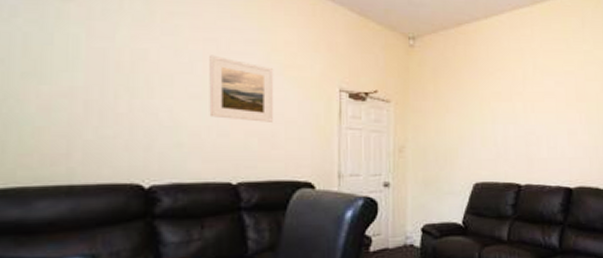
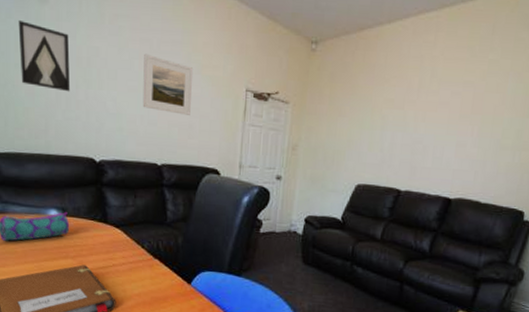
wall art: none [28,18,107,104] -> present [18,19,71,92]

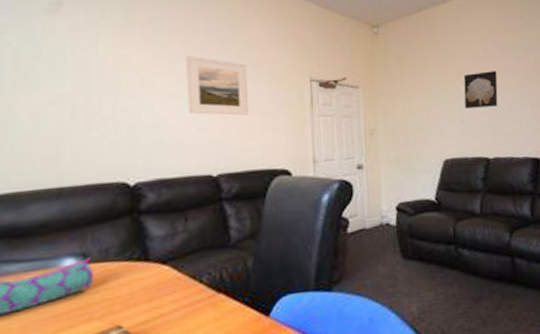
wall art: present [18,19,71,92] -> none [18,34,92,109]
wall art: none [387,103,429,141] -> present [463,71,498,109]

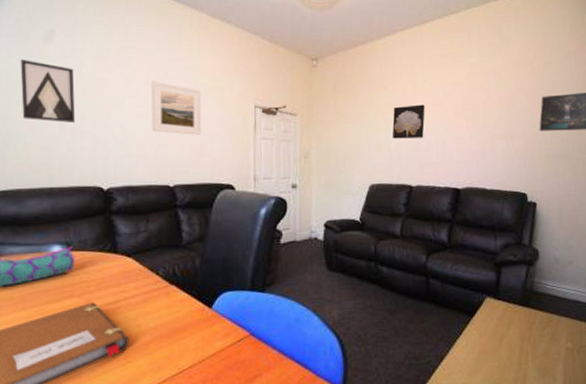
wall art: none [18,34,92,109] -> present [20,58,76,124]

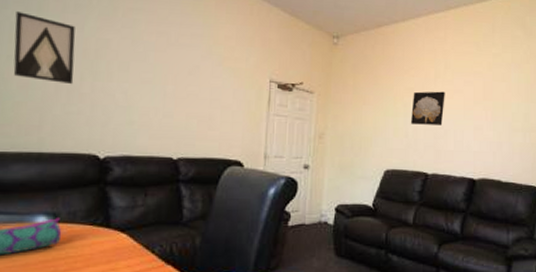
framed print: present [151,81,202,135] -> none [157,46,215,107]

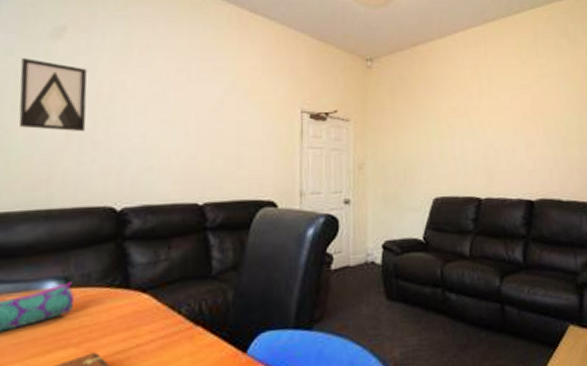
wall art: present [410,91,445,125] -> none [456,108,492,146]

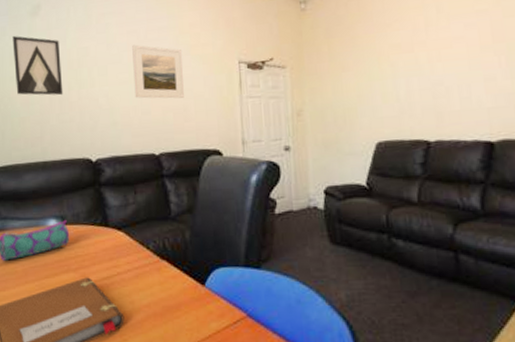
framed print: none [179,83,240,144] -> present [132,44,184,99]

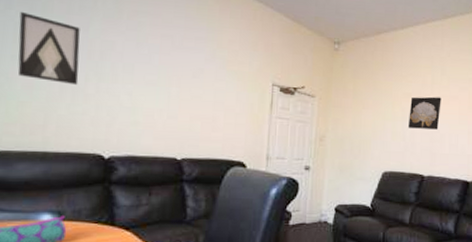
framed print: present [132,44,184,99] -> none [162,48,218,109]
wall art: none [400,41,442,86] -> present [407,96,441,130]

